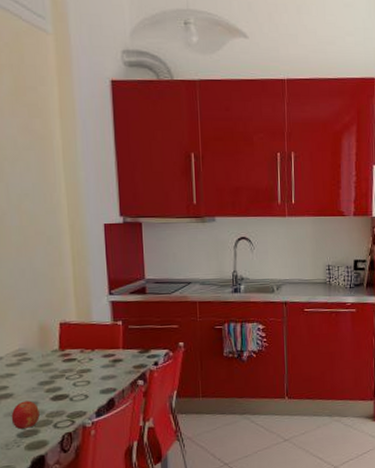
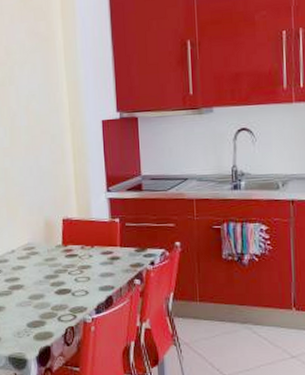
fruit: present [11,401,40,429] -> none [22,293,46,319]

